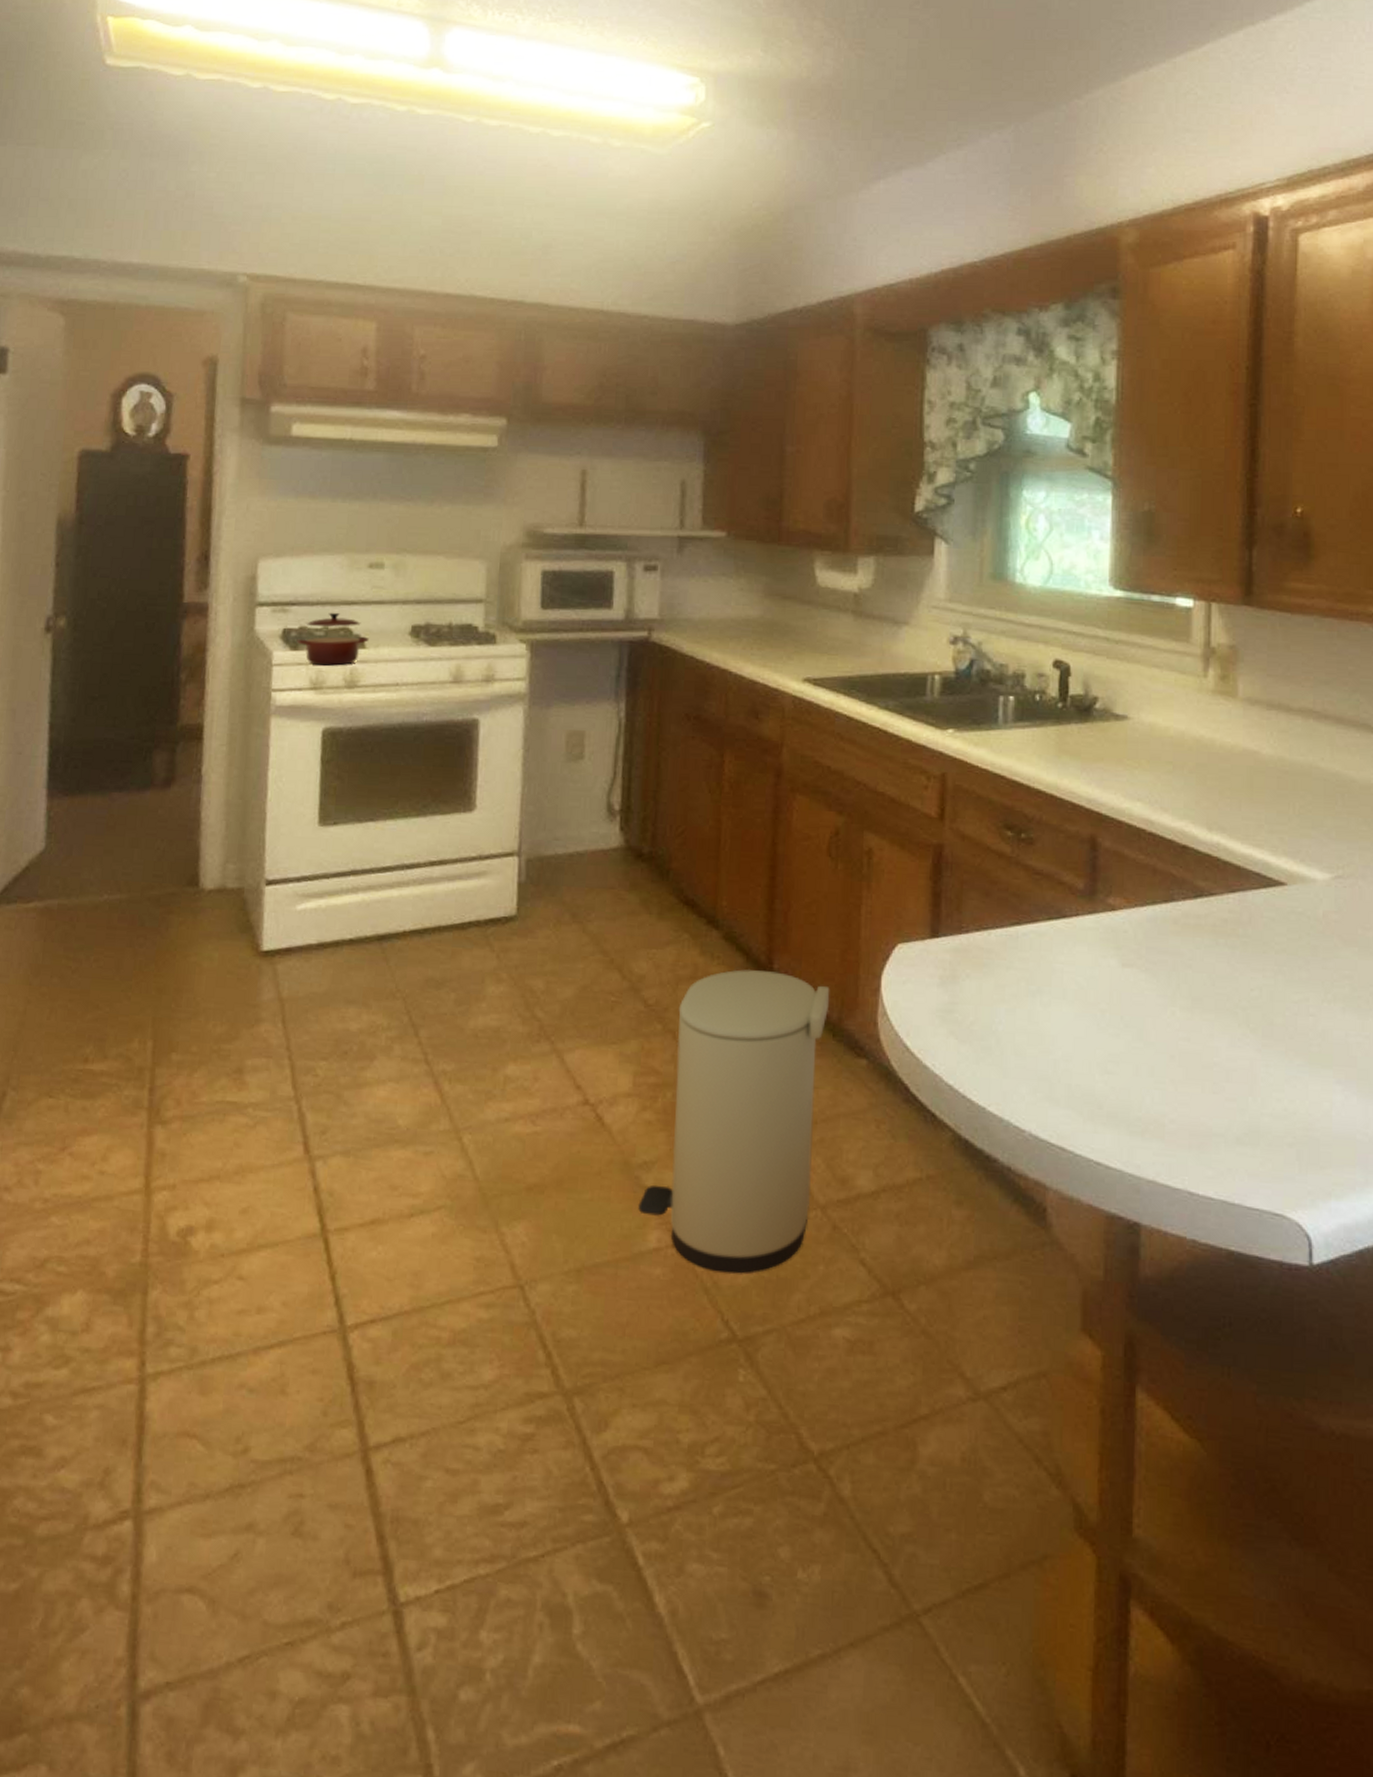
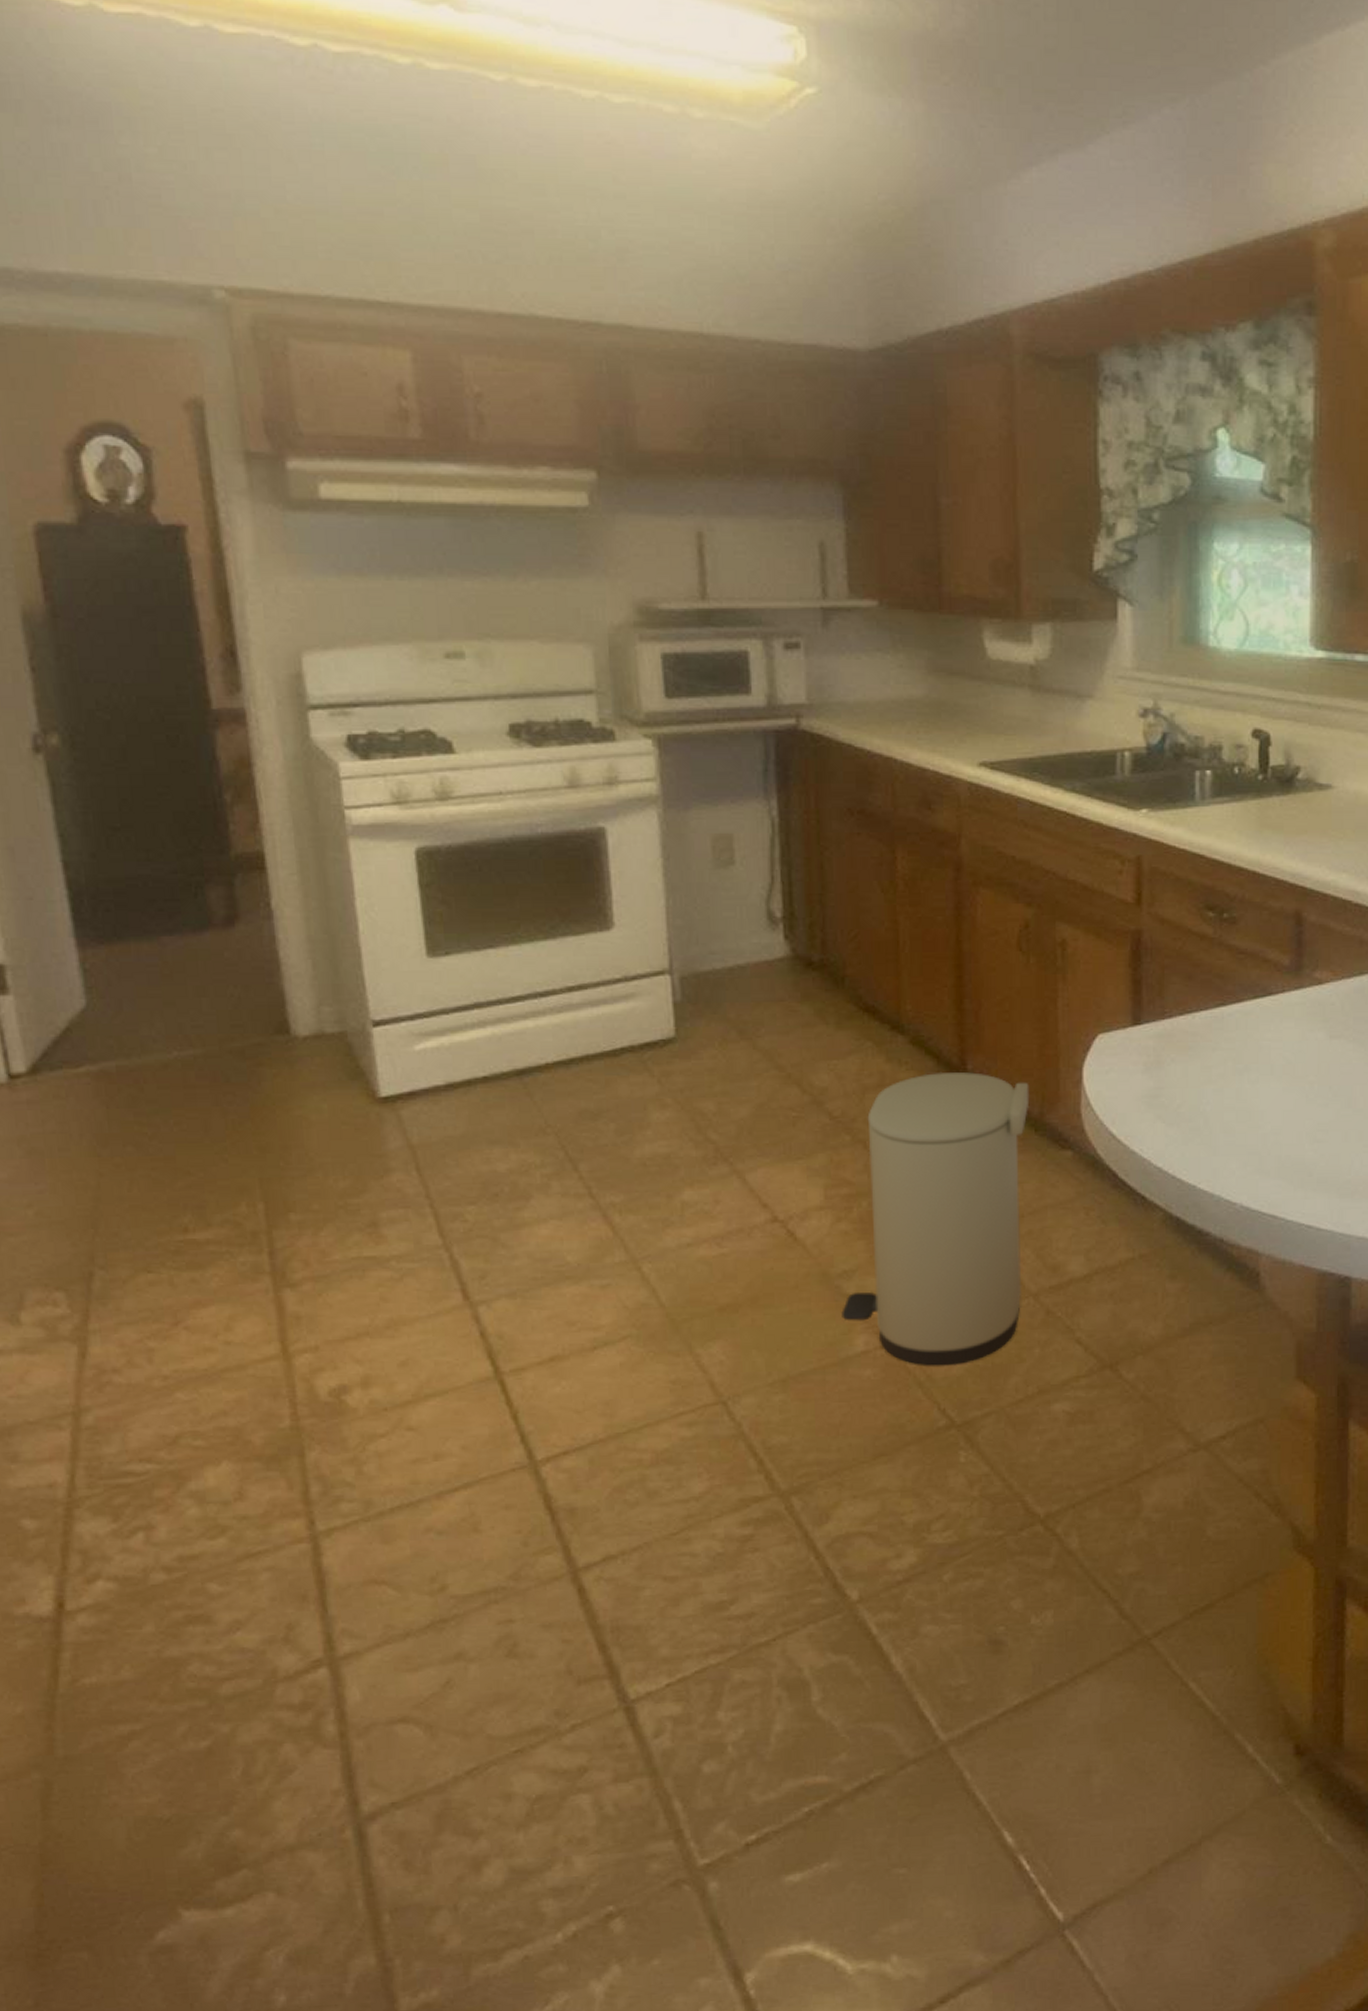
saucepan: present [296,612,369,666] -> none [366,712,458,776]

